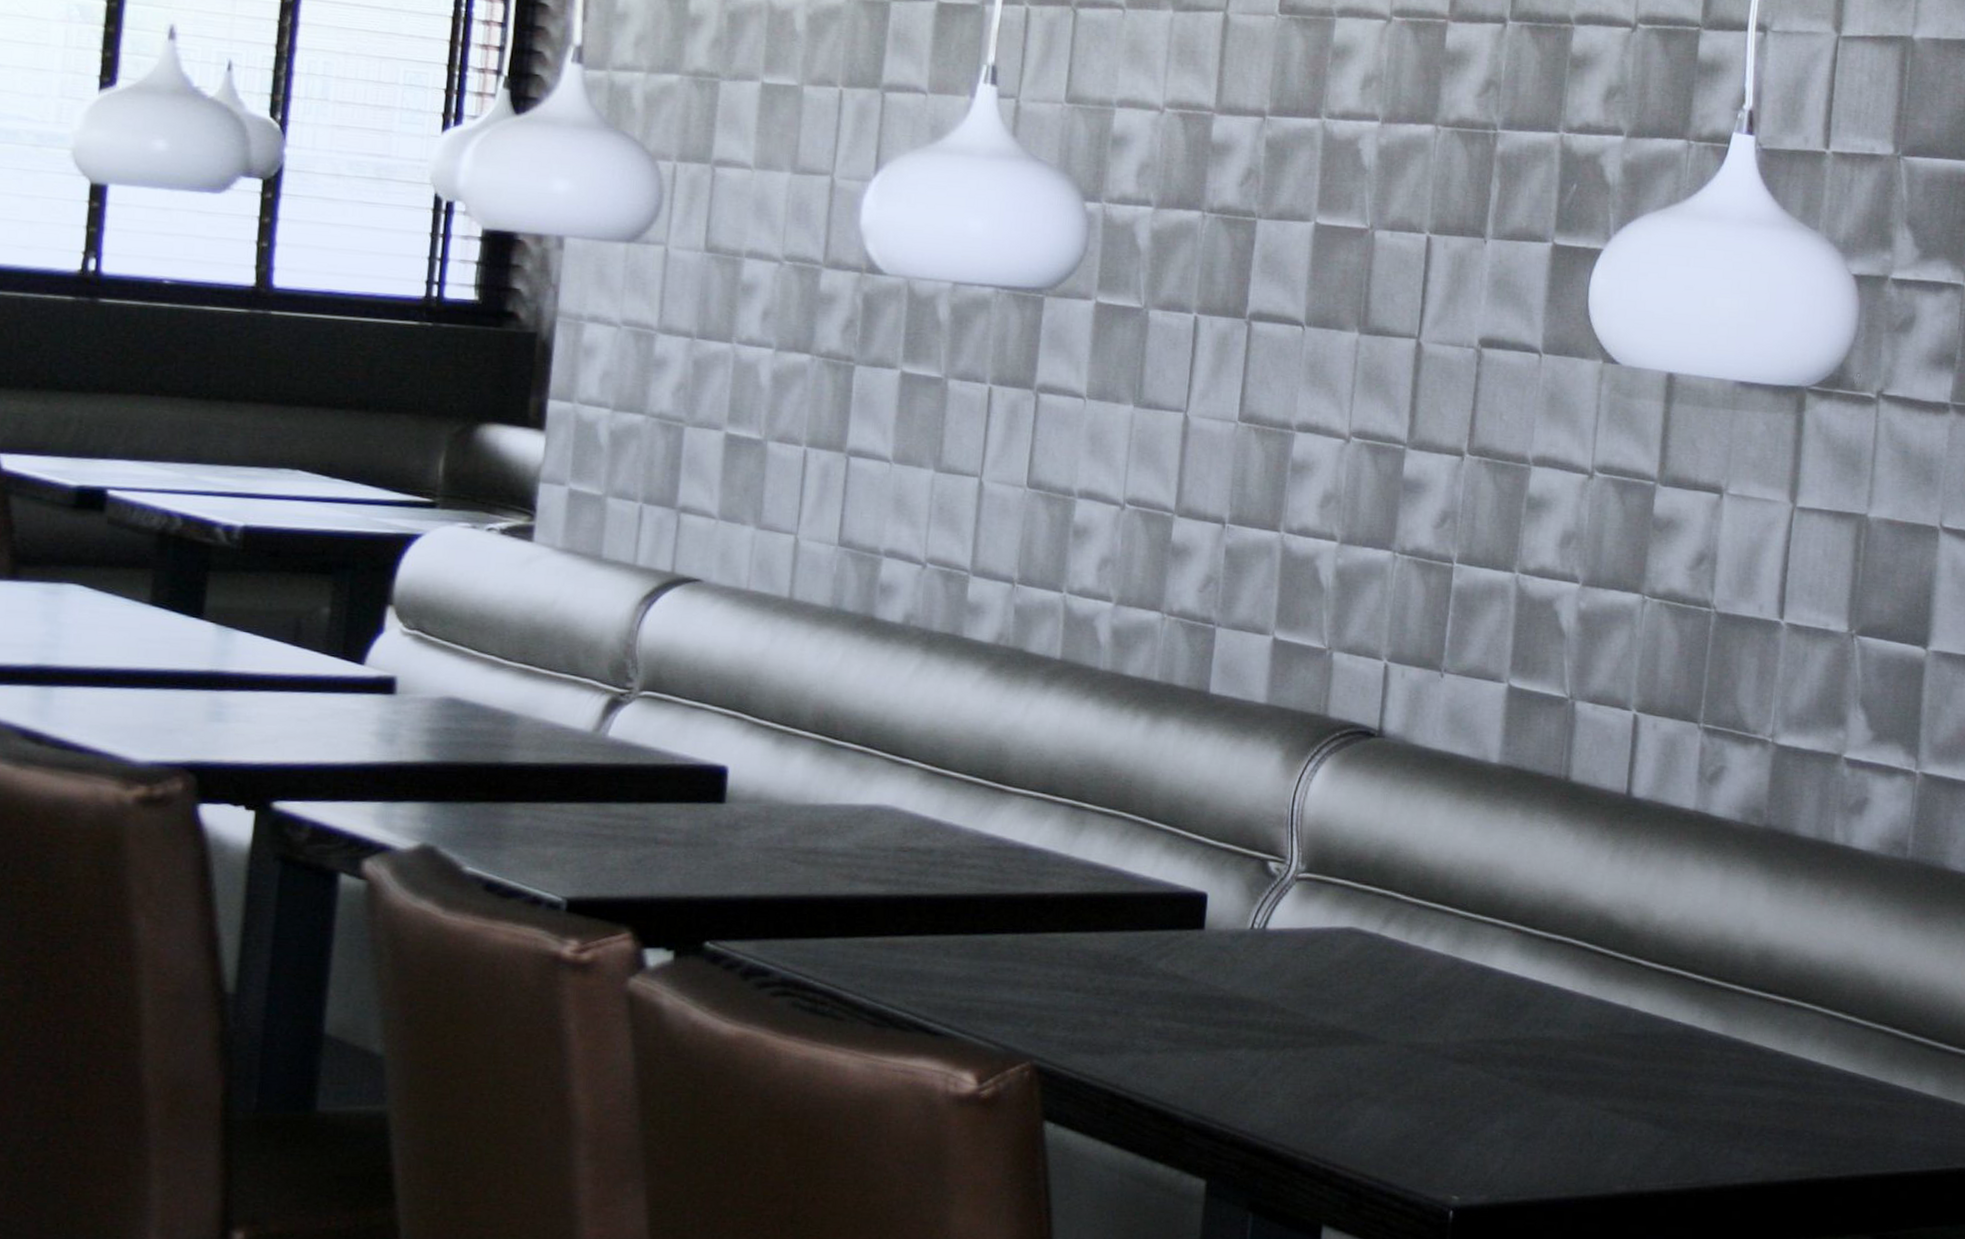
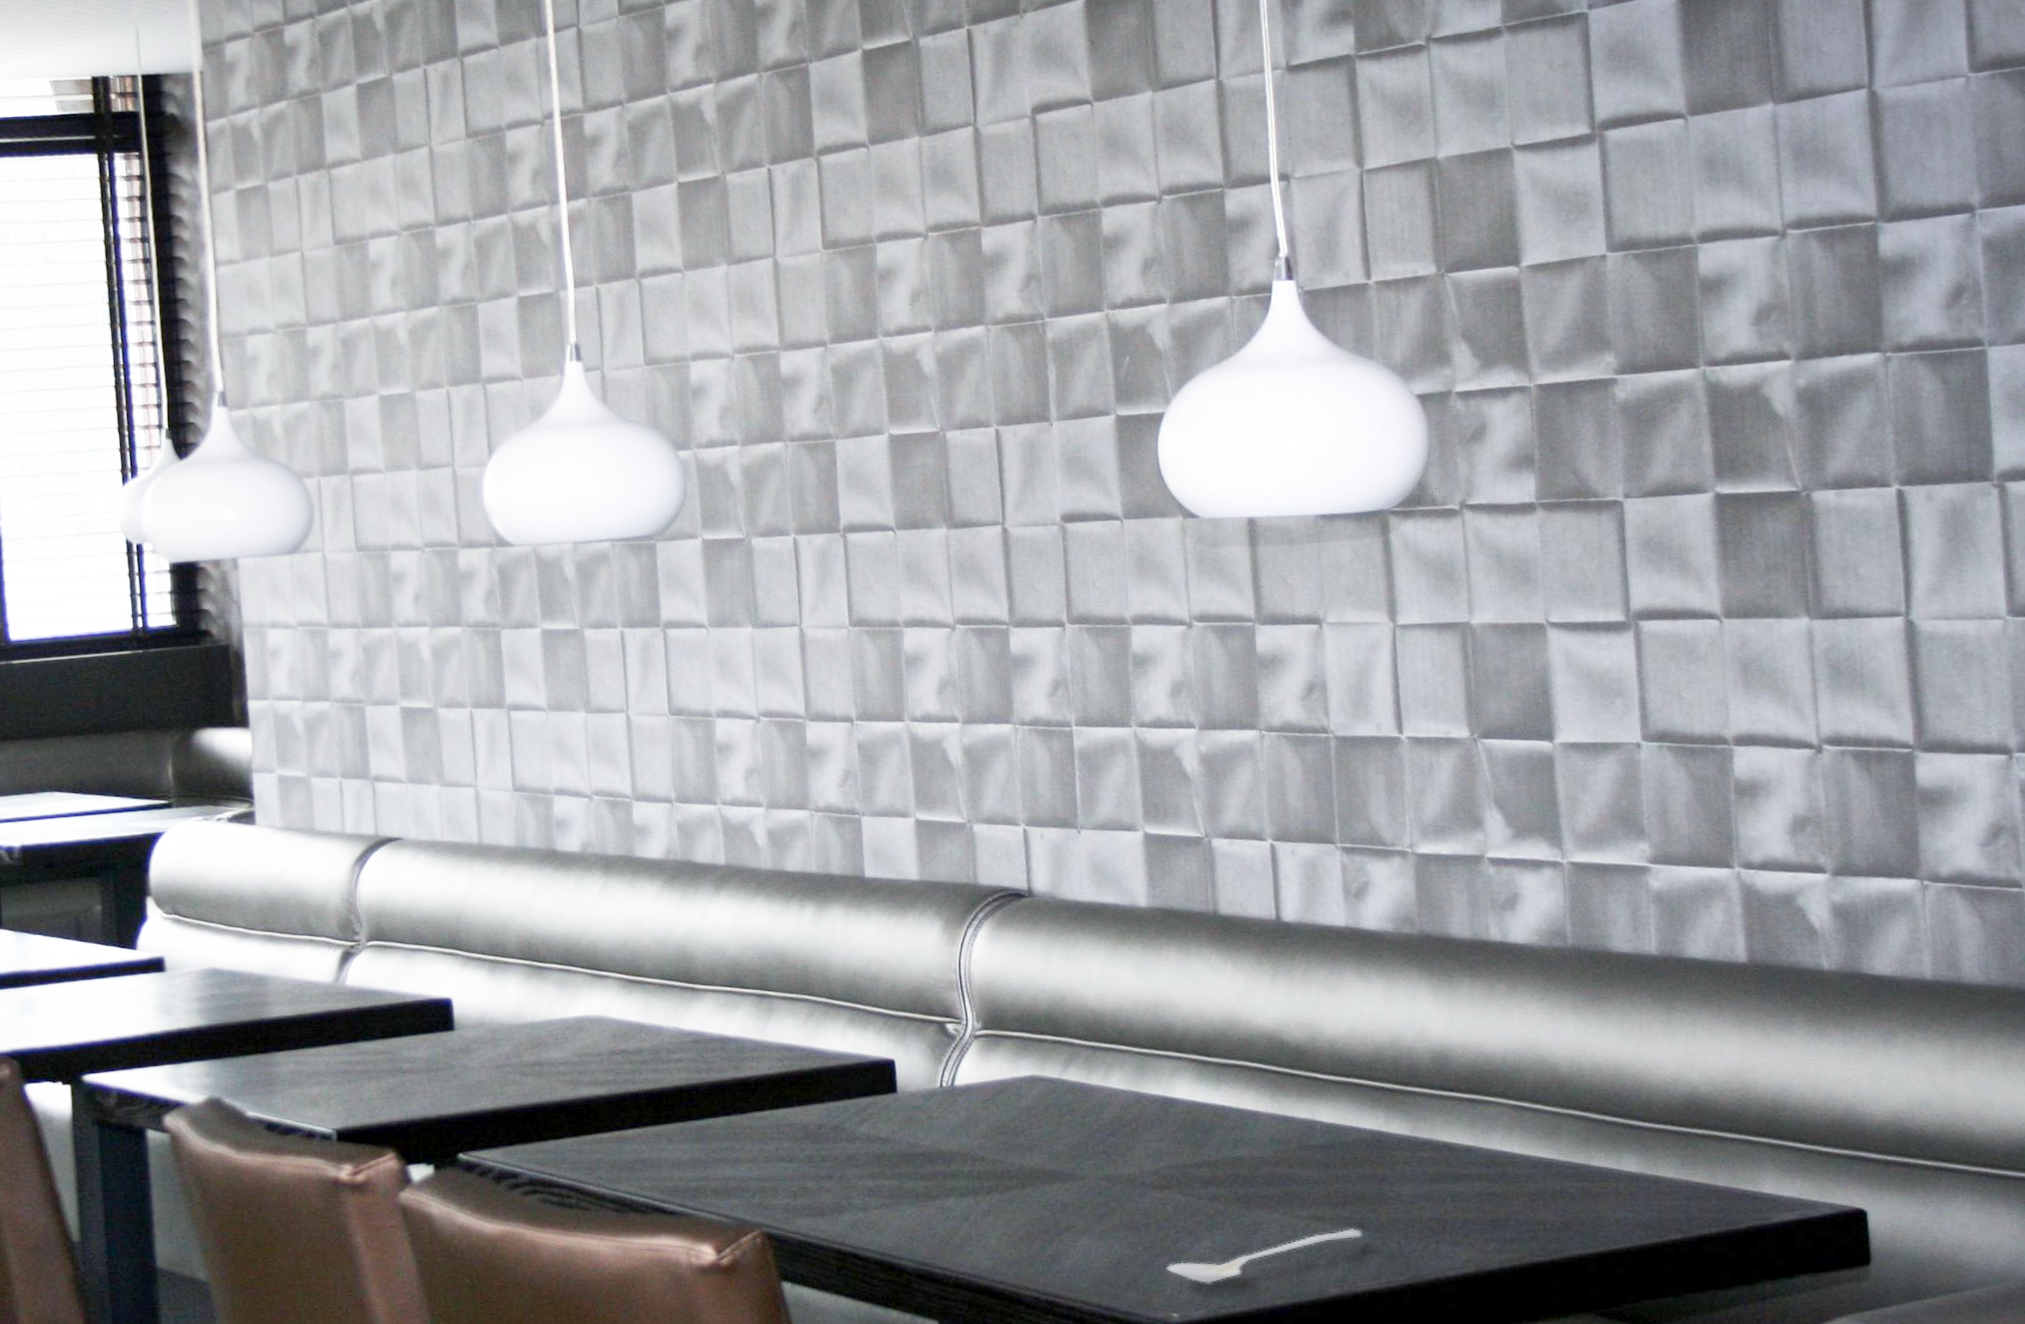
stirrer: none [1455,1125,1658,1169] -> present [1167,1229,1362,1284]

